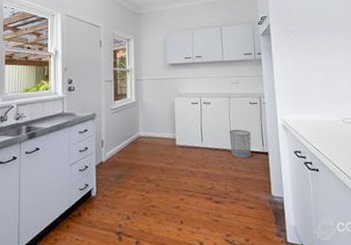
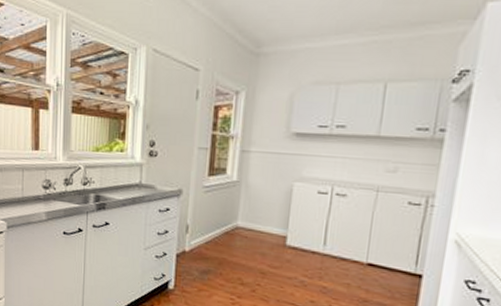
waste bin: present [229,129,252,158] -> none [365,236,401,278]

